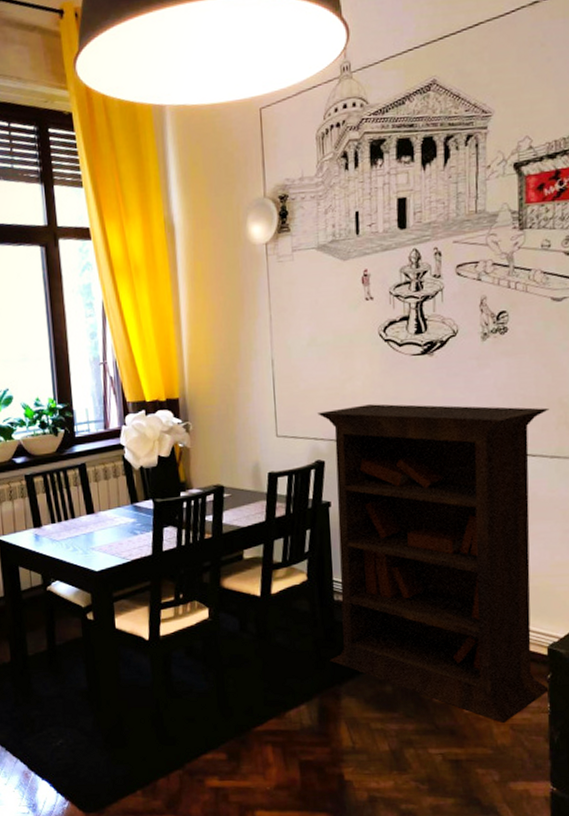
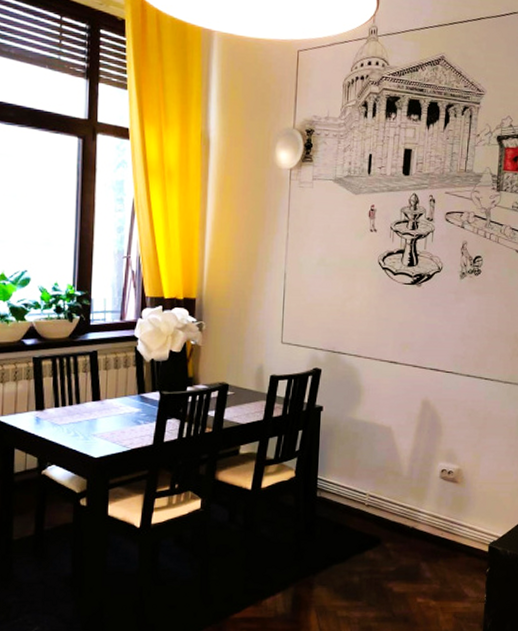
bookcase: present [317,404,550,724] -> none [307,322,507,612]

